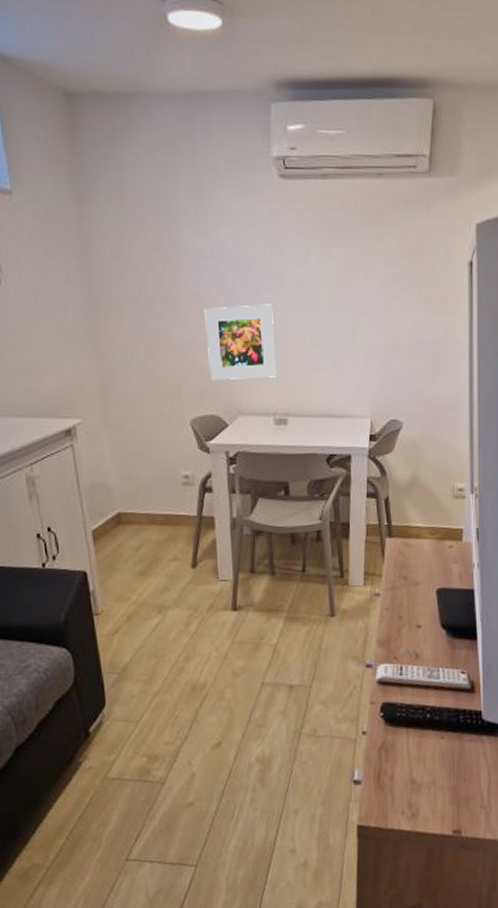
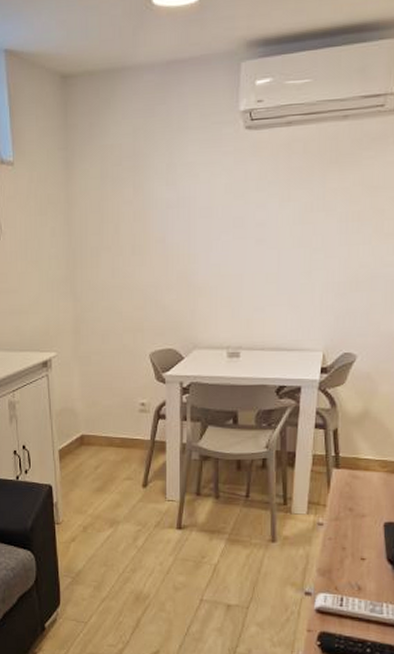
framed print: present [204,304,277,380] -> none [168,246,233,317]

